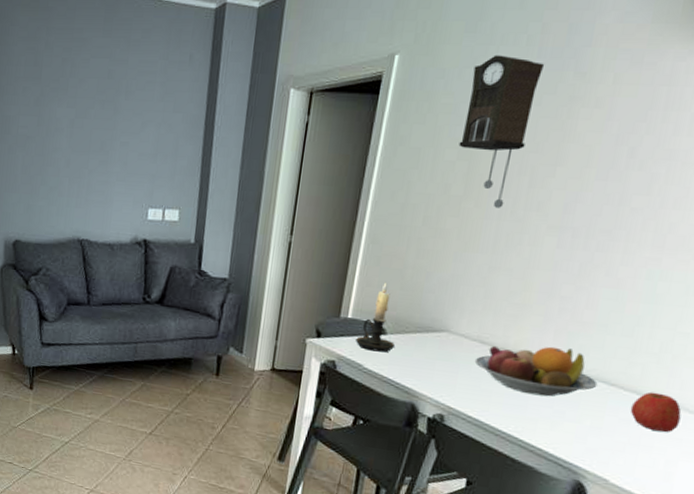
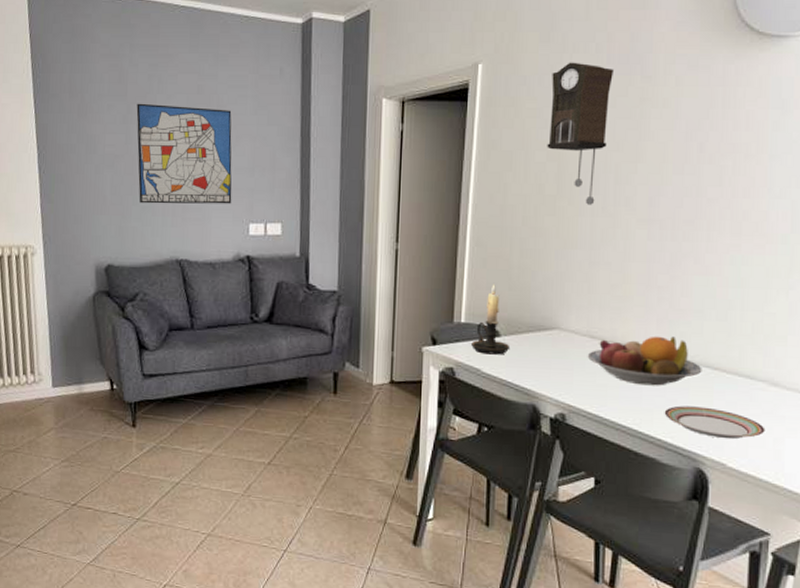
wall art: none [47,86,139,189] -> present [136,103,232,204]
plate: none [549,418,658,457] -> present [664,405,765,439]
apple: present [630,392,682,432] -> none [735,372,780,410]

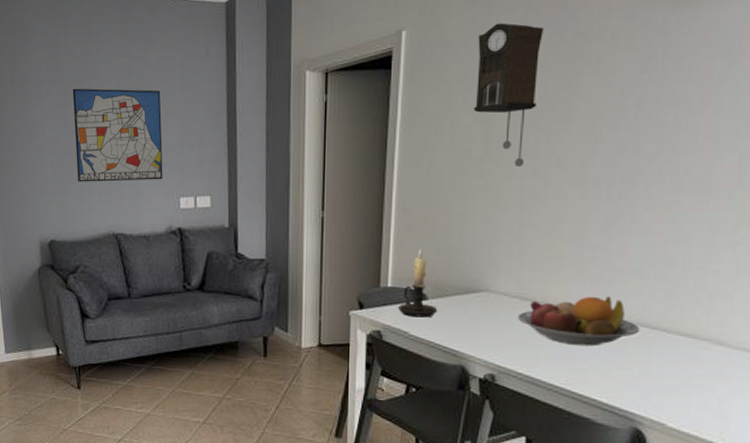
plate: present [664,405,765,439] -> none [599,365,709,398]

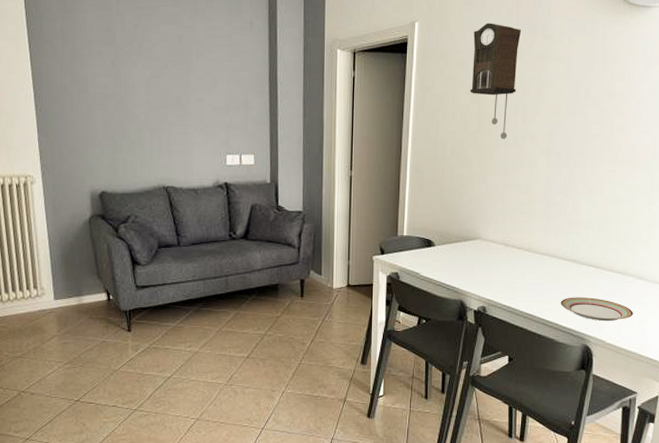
wall art: present [72,88,163,182] -> none [124,49,211,139]
candle holder: present [398,248,438,318] -> none [412,204,443,261]
fruit bowl: present [517,296,640,346] -> none [502,243,588,282]
plate: none [599,365,709,398] -> present [560,297,634,321]

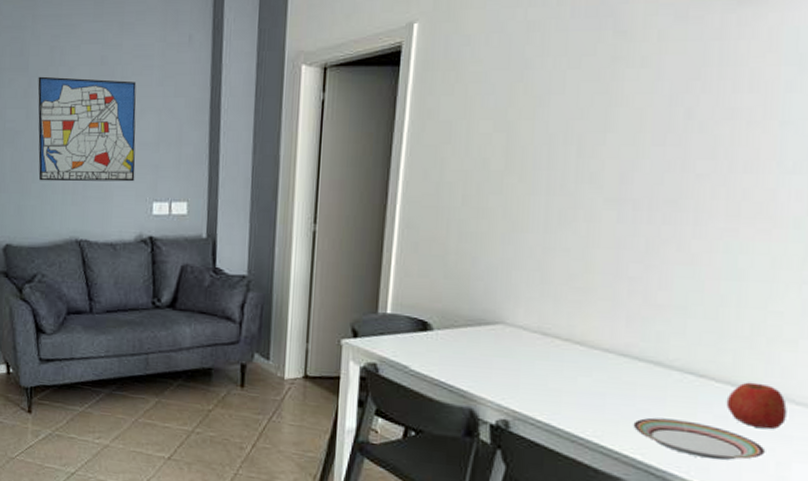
wall art: none [124,49,211,139] -> present [37,76,136,182]
pendulum clock: present [470,22,522,139] -> none [494,17,580,182]
apple: none [612,269,644,298] -> present [726,382,787,429]

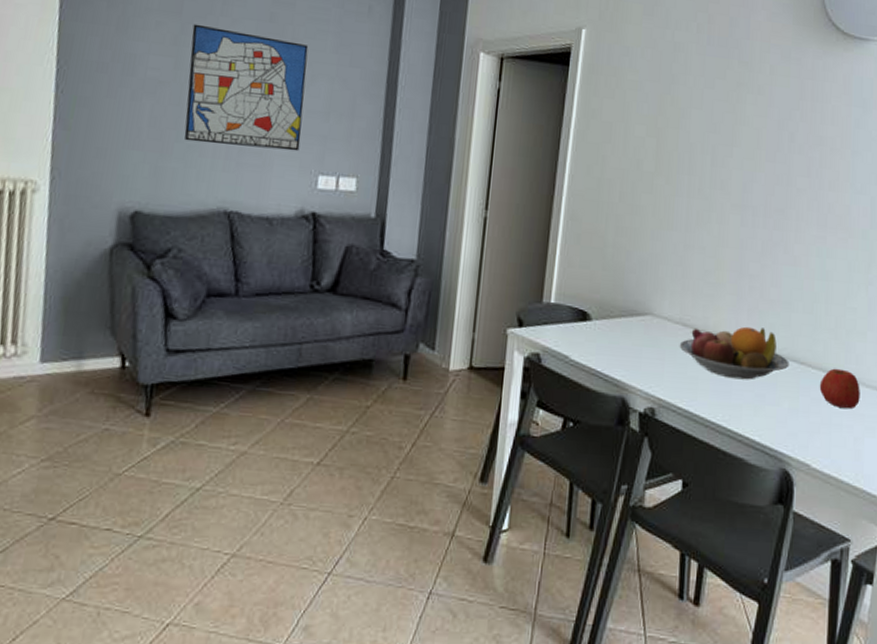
fruit bowl: none [537,335,684,394] -> present [679,326,790,380]
plate: present [633,417,766,460] -> none [752,401,847,438]

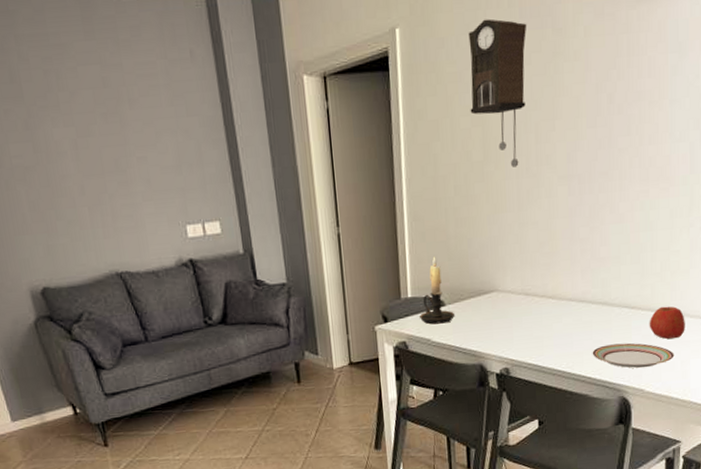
wall art: present [184,23,309,151] -> none [37,103,164,218]
candle holder: none [560,262,602,341] -> present [420,256,455,325]
pendulum clock: none [646,38,714,186] -> present [468,18,527,167]
fruit bowl: present [679,326,790,380] -> none [523,284,622,332]
plate: none [752,401,847,438] -> present [592,343,675,368]

